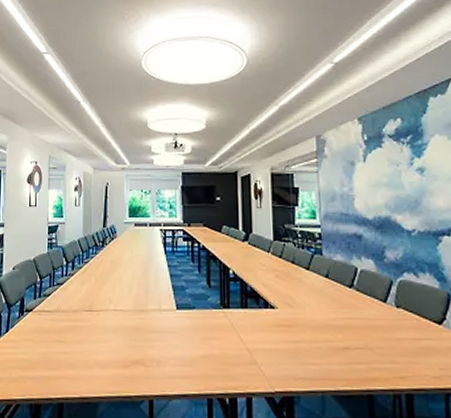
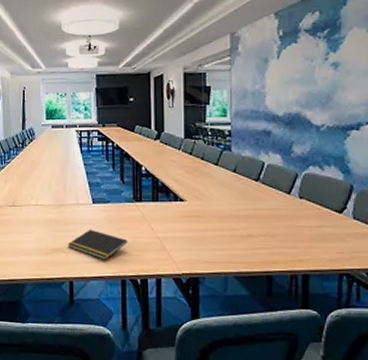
notepad: none [149,338,215,375] -> present [68,229,128,260]

